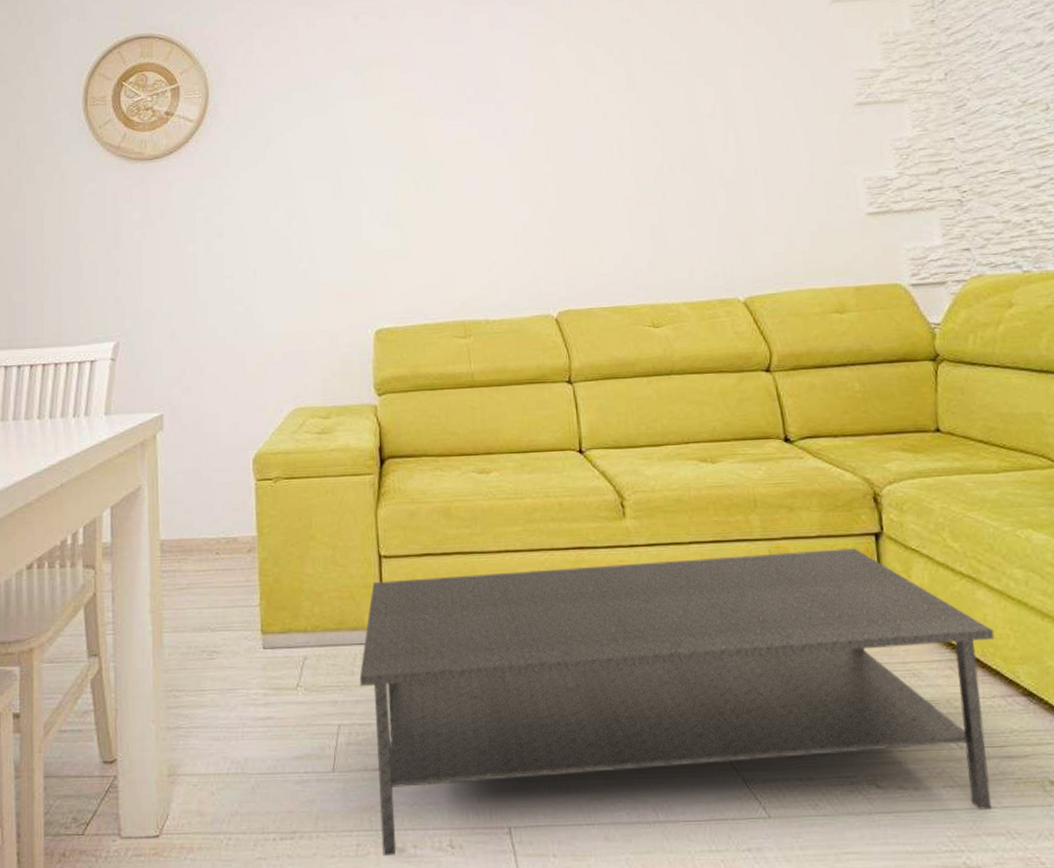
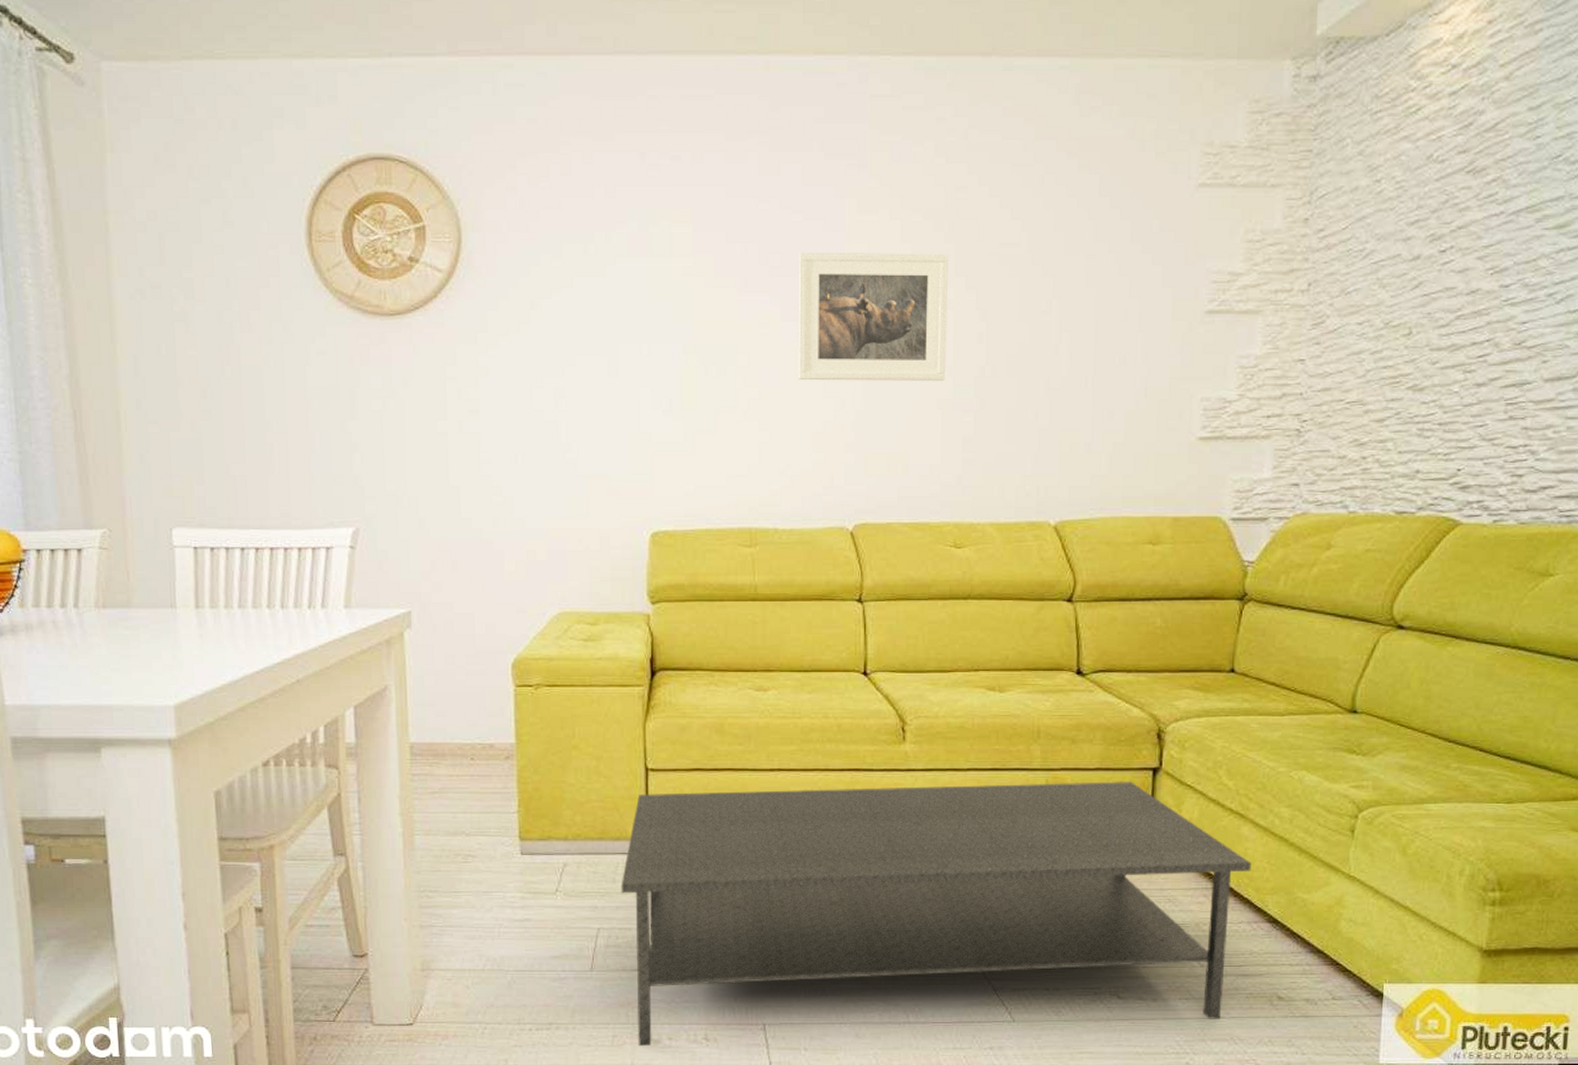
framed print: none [490,74,628,188] -> present [798,253,948,381]

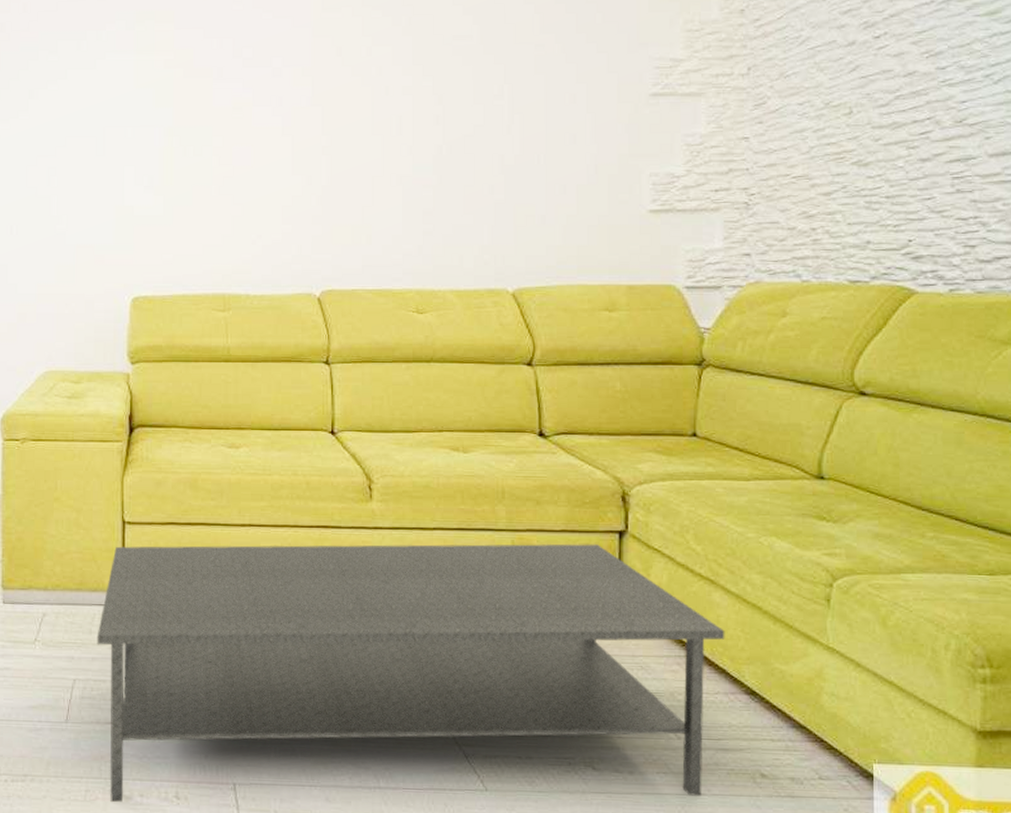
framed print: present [798,253,948,381] -> none [268,45,406,159]

